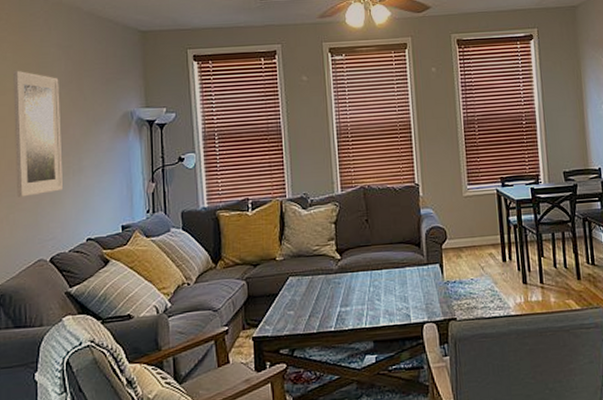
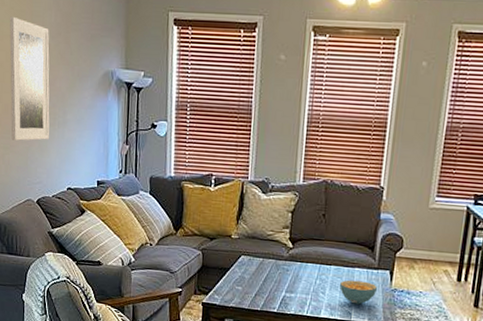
cereal bowl: none [394,279,431,305] -> present [340,280,377,305]

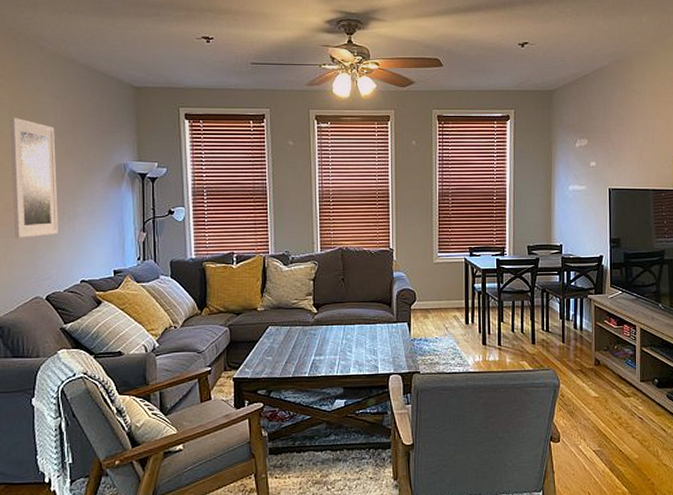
cereal bowl: present [340,280,377,305] -> none [365,335,398,358]

